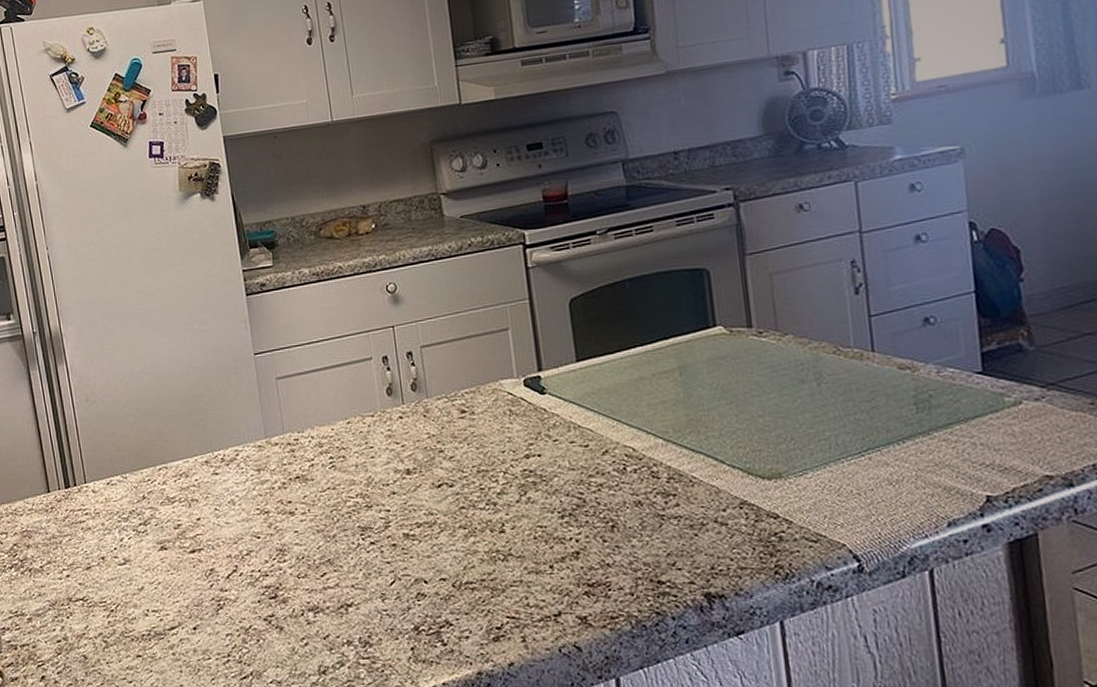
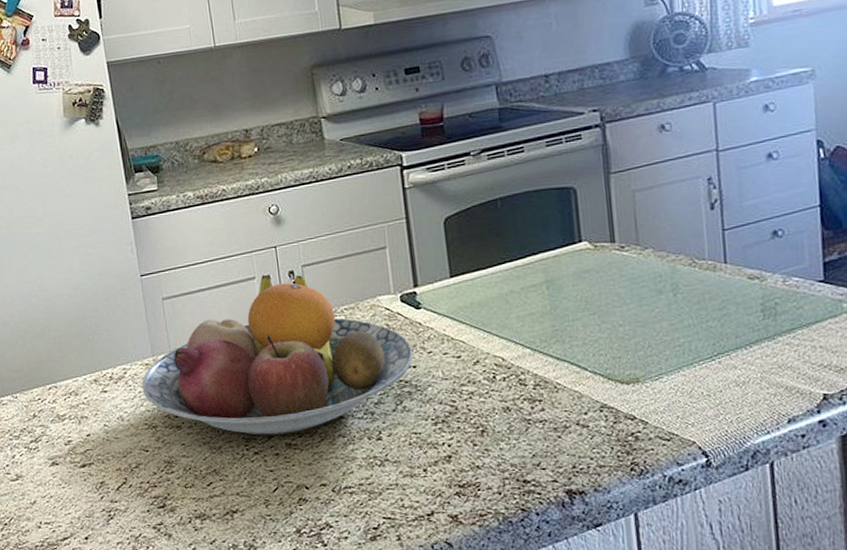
fruit bowl: none [254,355,538,524] -> present [141,274,413,436]

